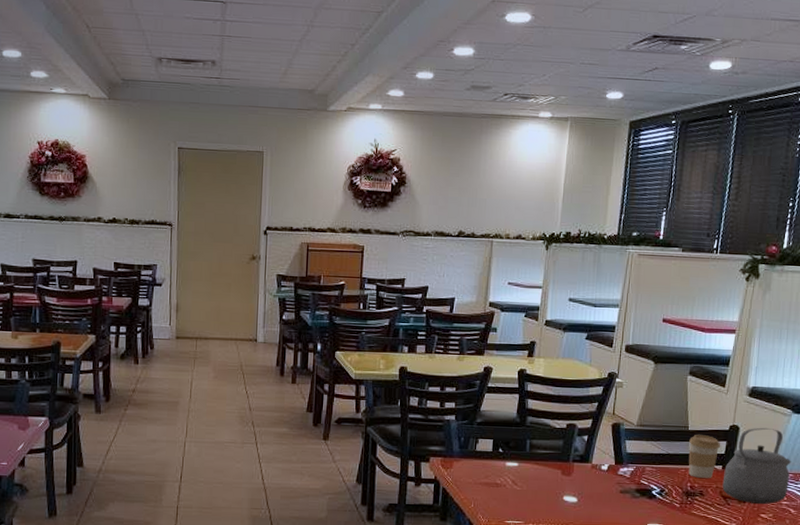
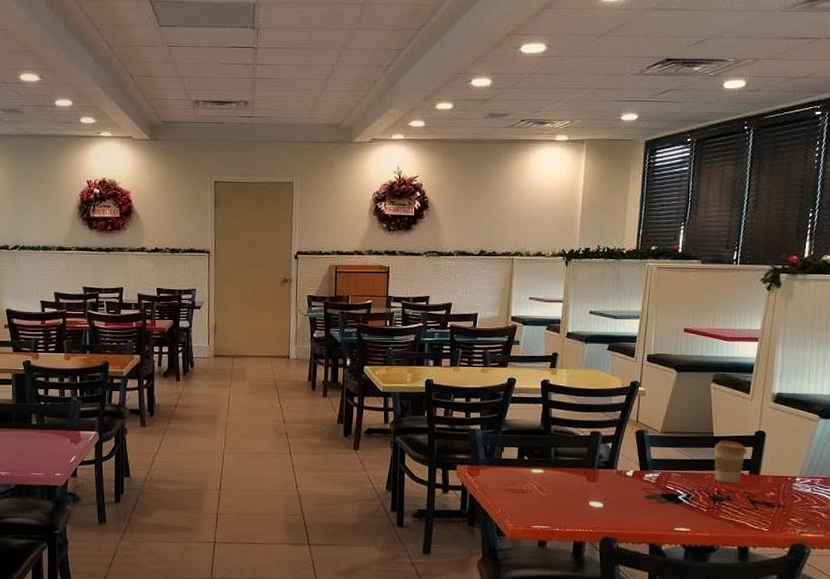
tea kettle: present [722,427,791,505] -> none [750,432,820,509]

